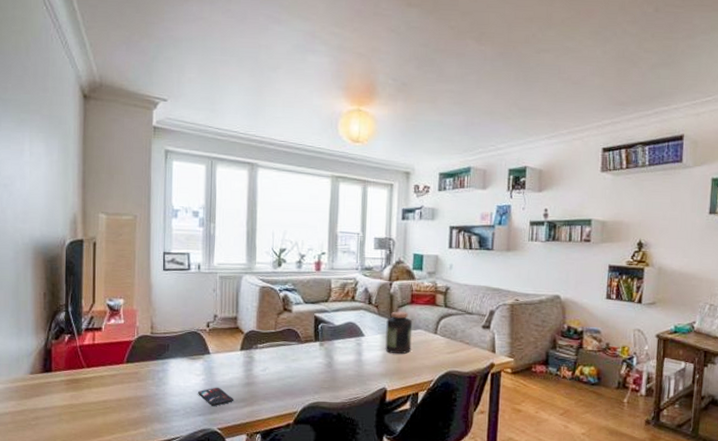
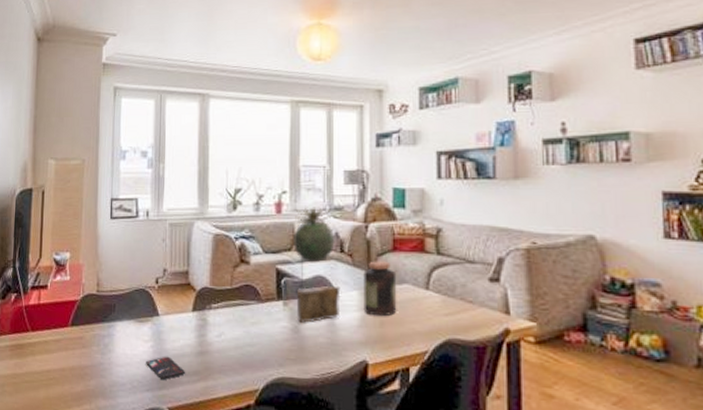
potted plant: none [329,266,368,361] -> present [292,207,341,324]

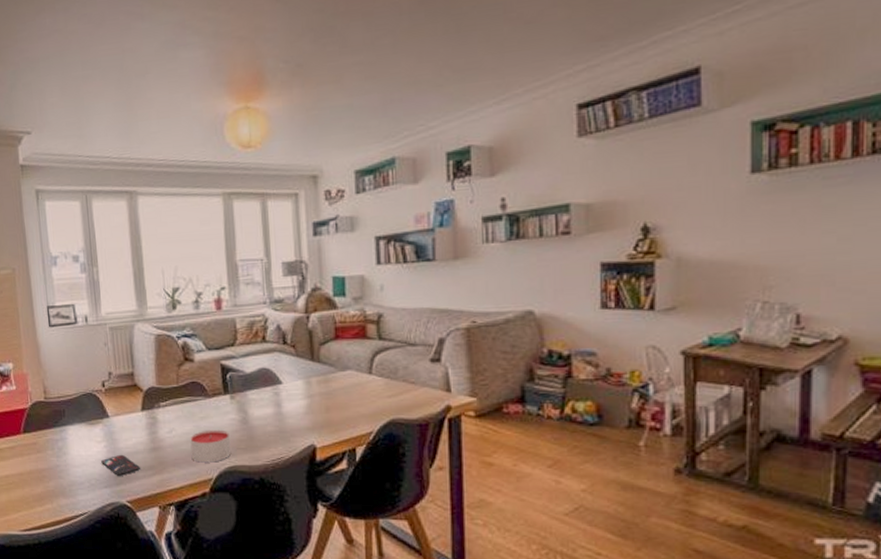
candle: none [238,336,279,372] -> present [190,429,231,463]
potted plant: present [292,207,341,324] -> none [234,301,287,415]
jar: present [363,261,397,317] -> none [307,349,342,403]

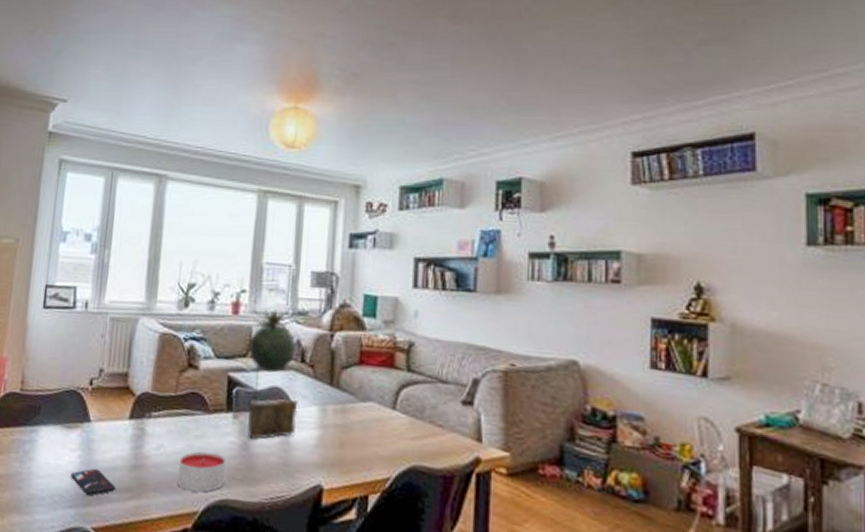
potted plant: none [234,301,287,415] -> present [247,309,299,441]

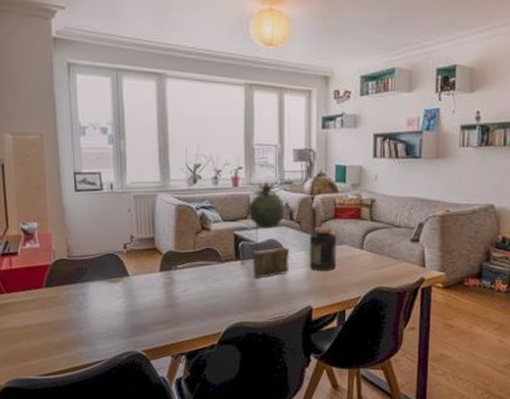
smartphone: present [71,468,115,495] -> none [120,309,156,328]
candle: present [177,451,225,493] -> none [203,290,238,319]
jar: none [322,374,362,437] -> present [309,226,337,271]

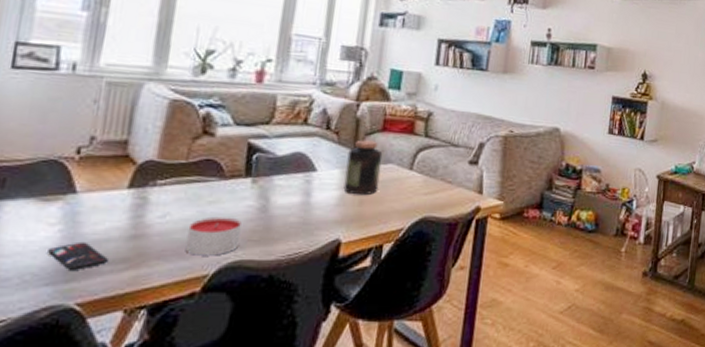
smartphone: none [120,309,156,328] -> present [48,241,108,270]
candle: none [203,290,238,319] -> present [185,216,242,256]
potted plant: present [248,181,290,280] -> none [266,79,324,203]

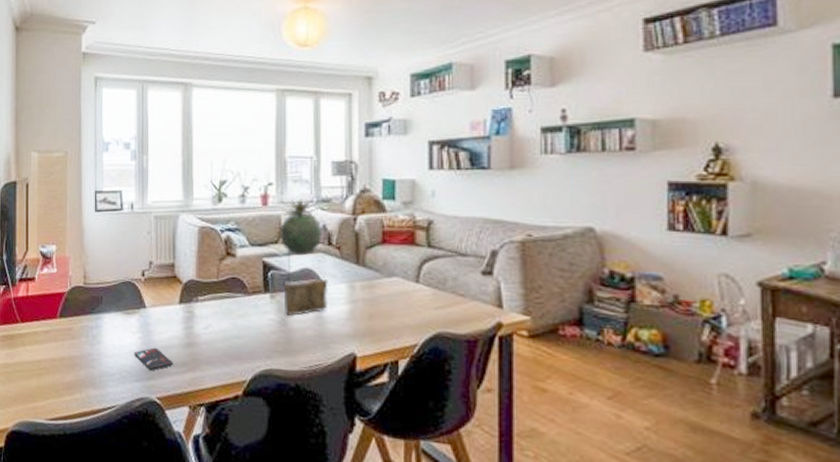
candle: present [185,216,242,256] -> none [226,329,267,364]
potted plant: none [266,79,324,203] -> present [279,199,328,317]
jar: present [343,140,383,196] -> none [352,253,386,310]

